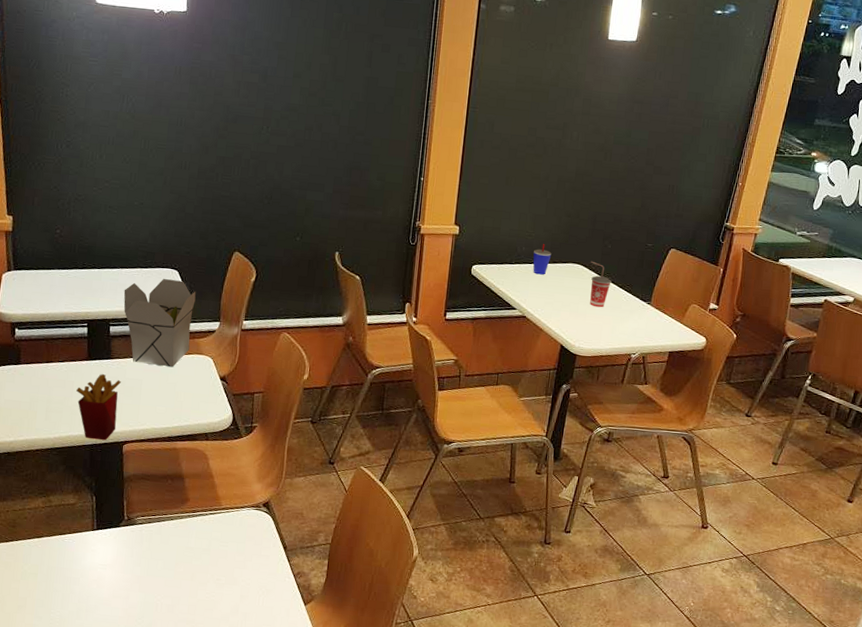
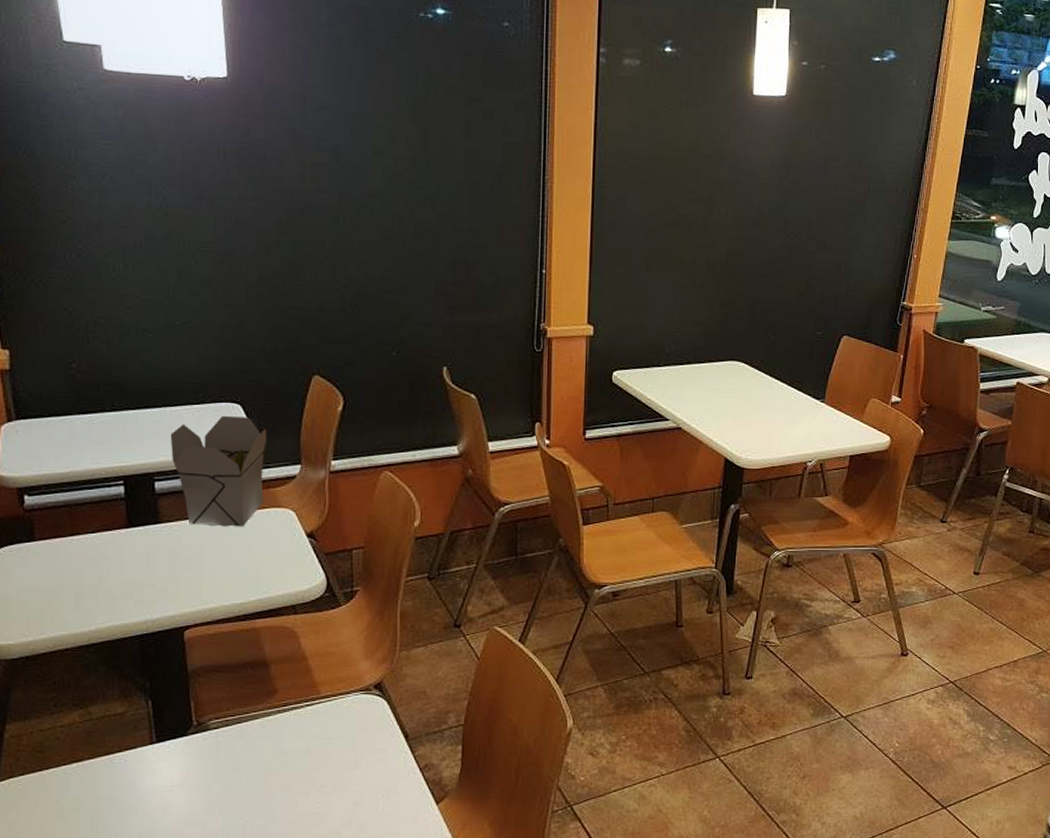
french fries: present [76,373,121,440] -> none [115,542,175,627]
beverage cup: present [533,244,552,275] -> none [684,340,706,377]
beverage cup: present [590,261,612,308] -> none [753,356,778,411]

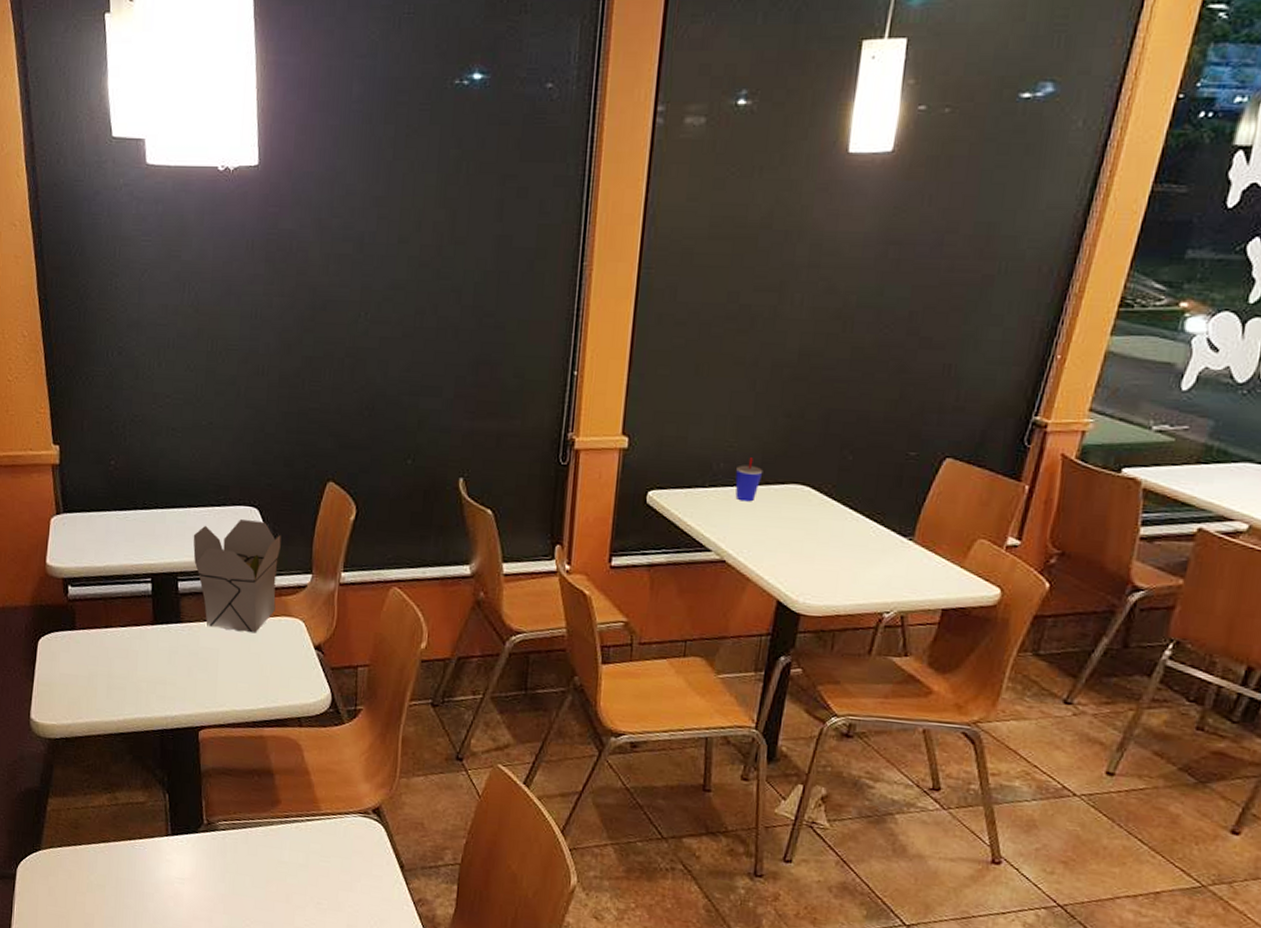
beverage cup: none [684,340,706,377] -> present [735,458,763,502]

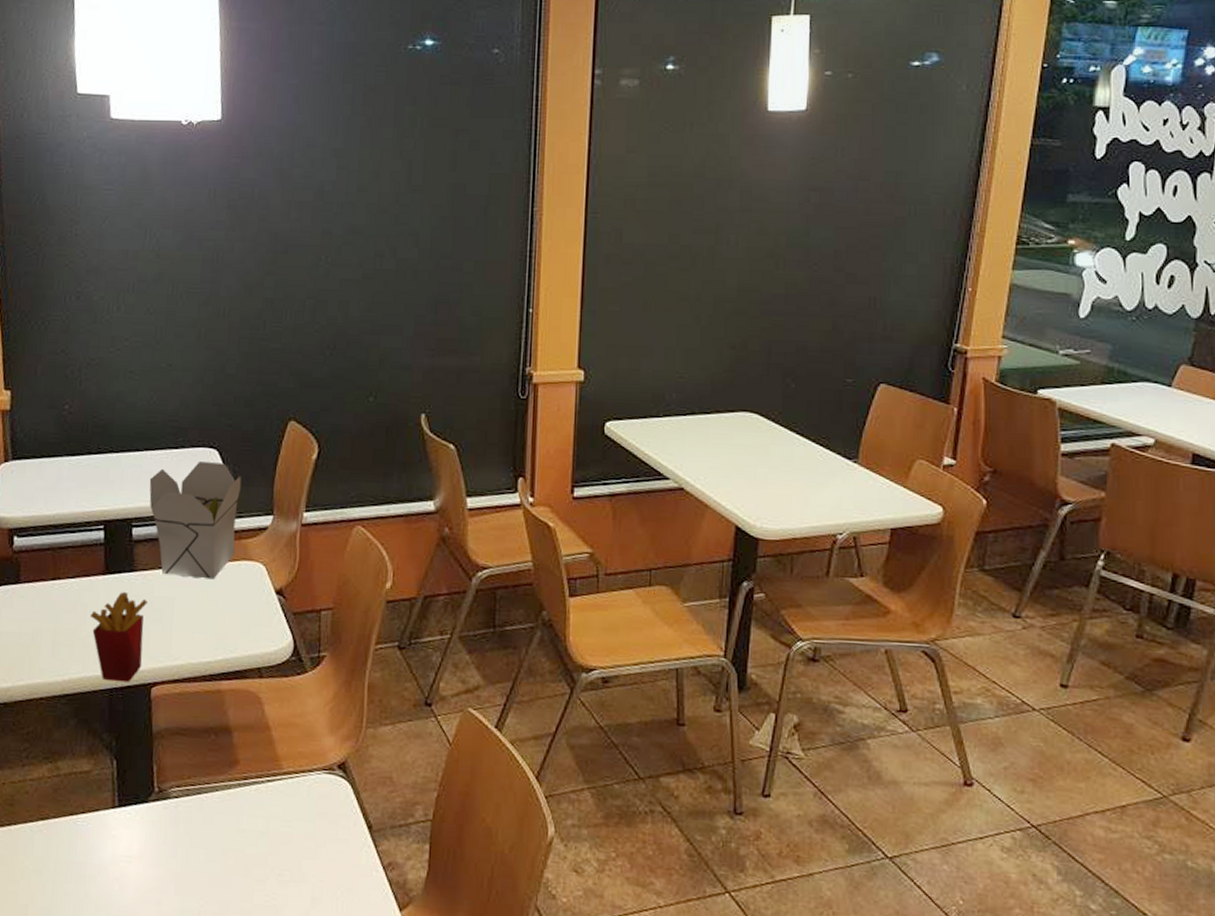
french fries: none [141,641,194,724] -> present [91,591,147,681]
beverage cup: present [735,458,763,502] -> none [688,387,713,430]

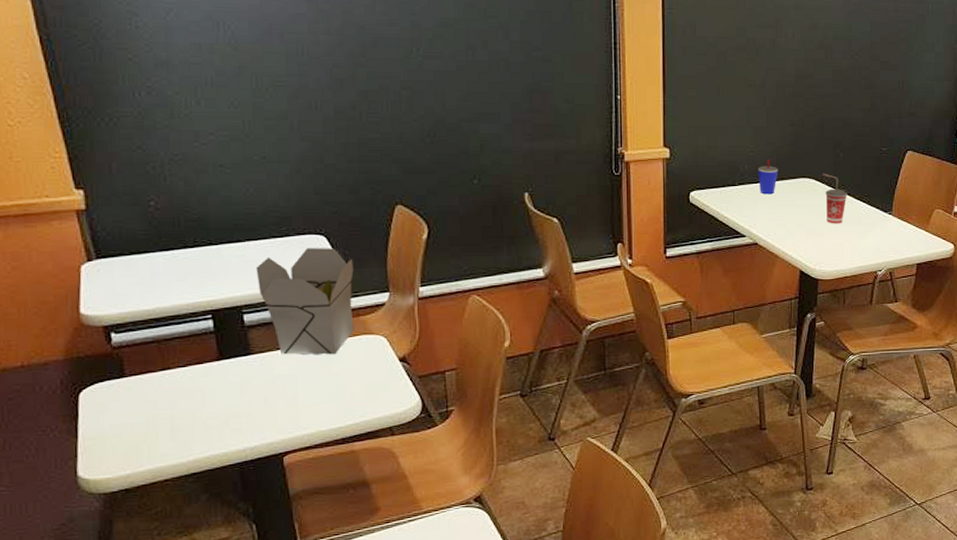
french fries: present [91,591,147,681] -> none [209,373,270,455]
beverage cup: none [688,387,713,430] -> present [758,159,779,195]
beverage cup: none [769,407,800,471] -> present [823,173,848,224]

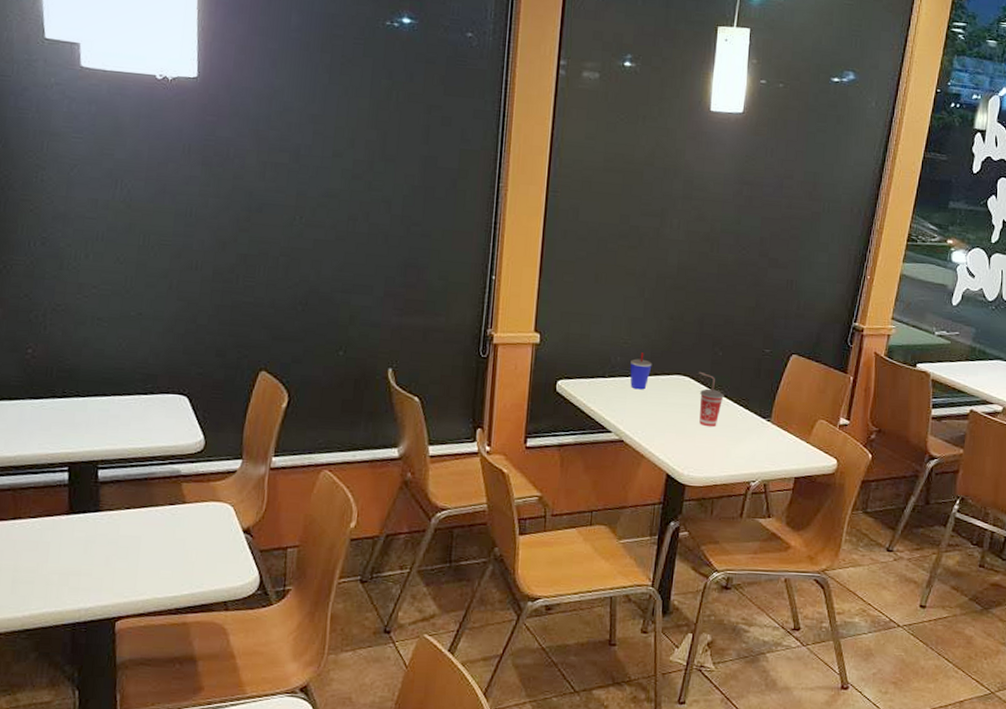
takeout container: present [255,248,354,355] -> none [116,407,211,520]

